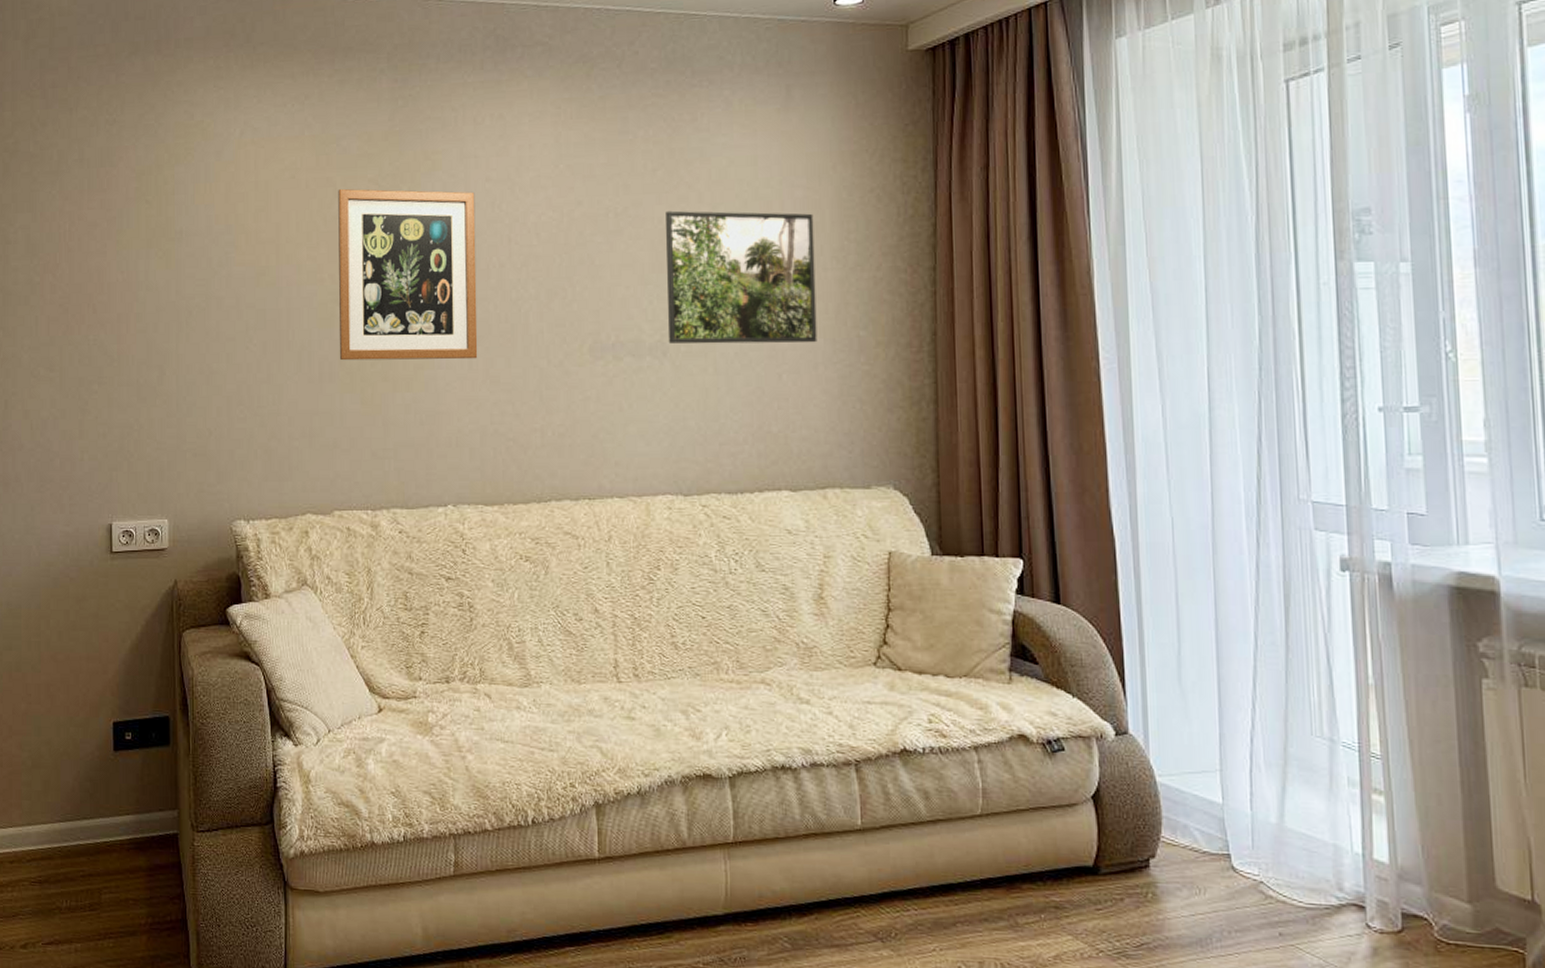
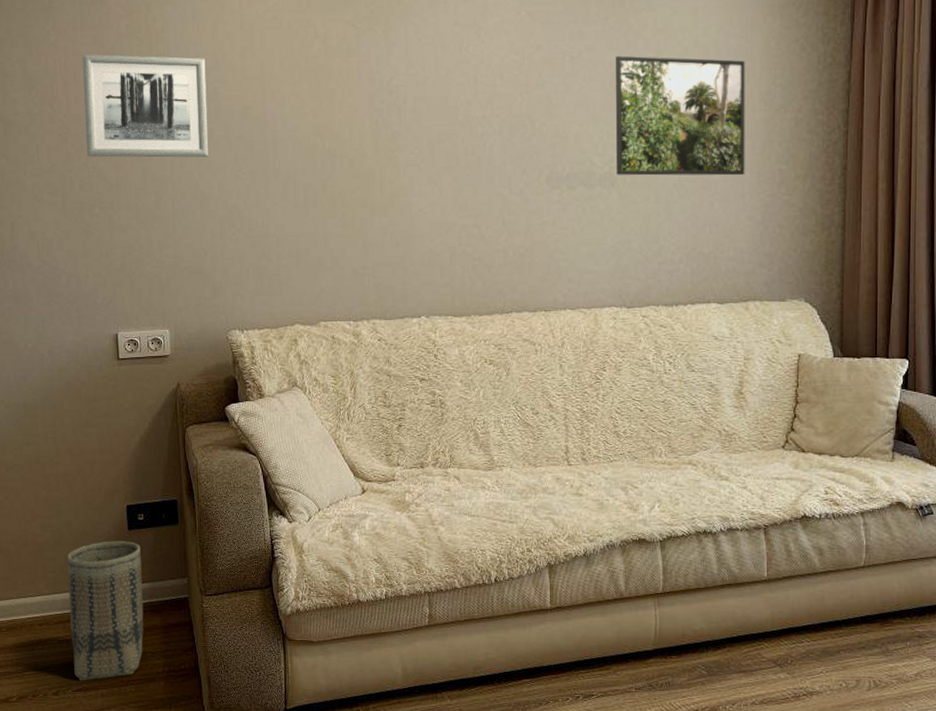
basket: none [45,763,127,932] -> present [67,541,144,681]
wall art: none [88,218,218,329] -> present [83,54,209,158]
wall art: present [338,188,478,361] -> none [318,29,448,188]

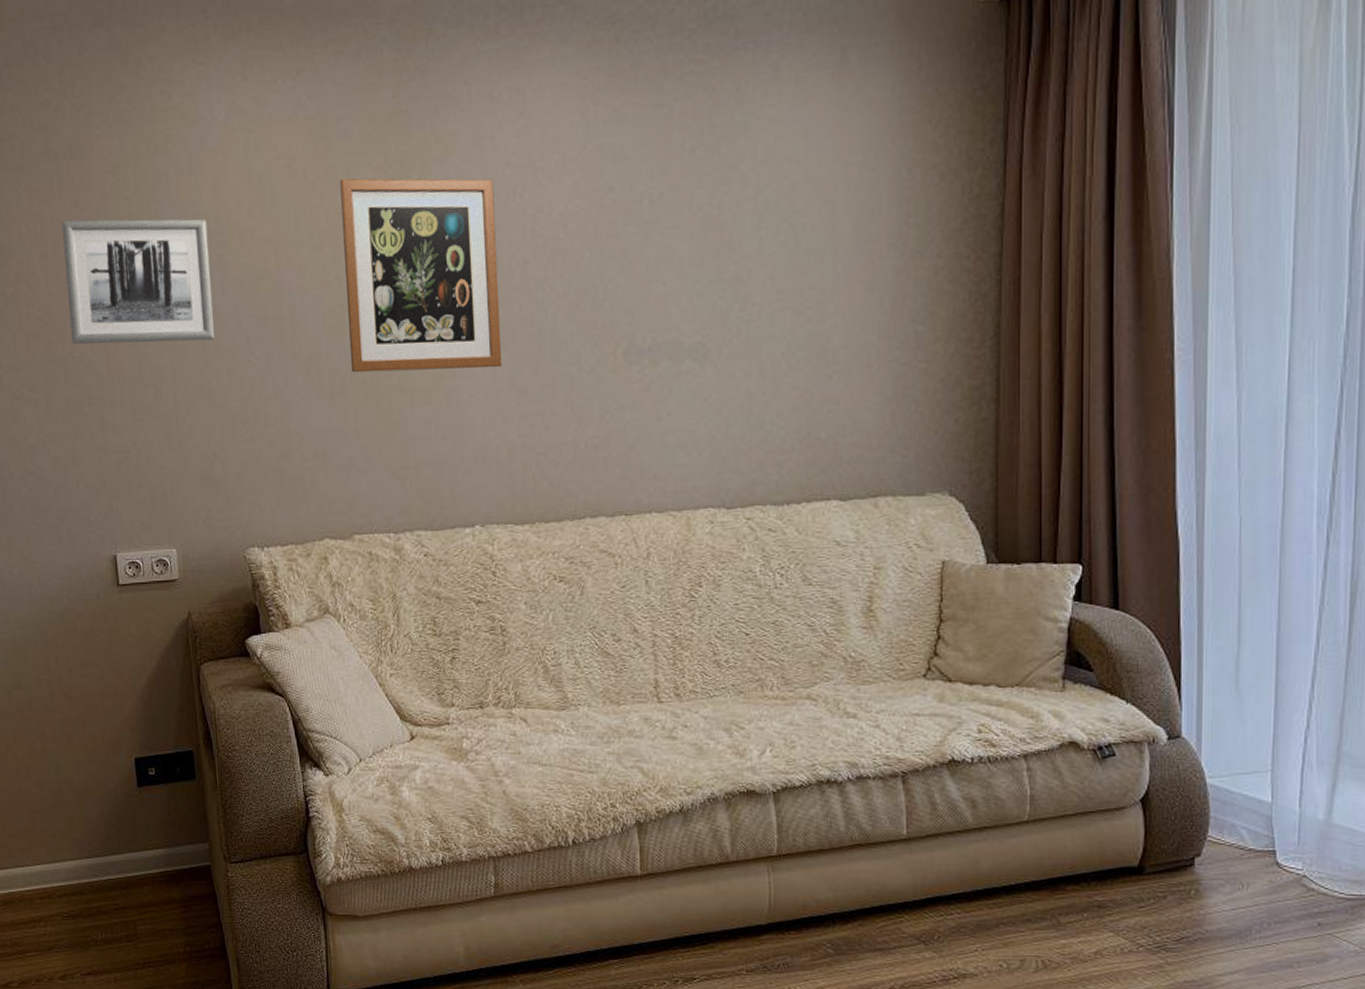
basket: present [67,541,144,681] -> none [68,800,161,963]
wall art: none [318,29,448,188] -> present [340,178,503,373]
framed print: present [616,55,745,176] -> none [706,194,871,345]

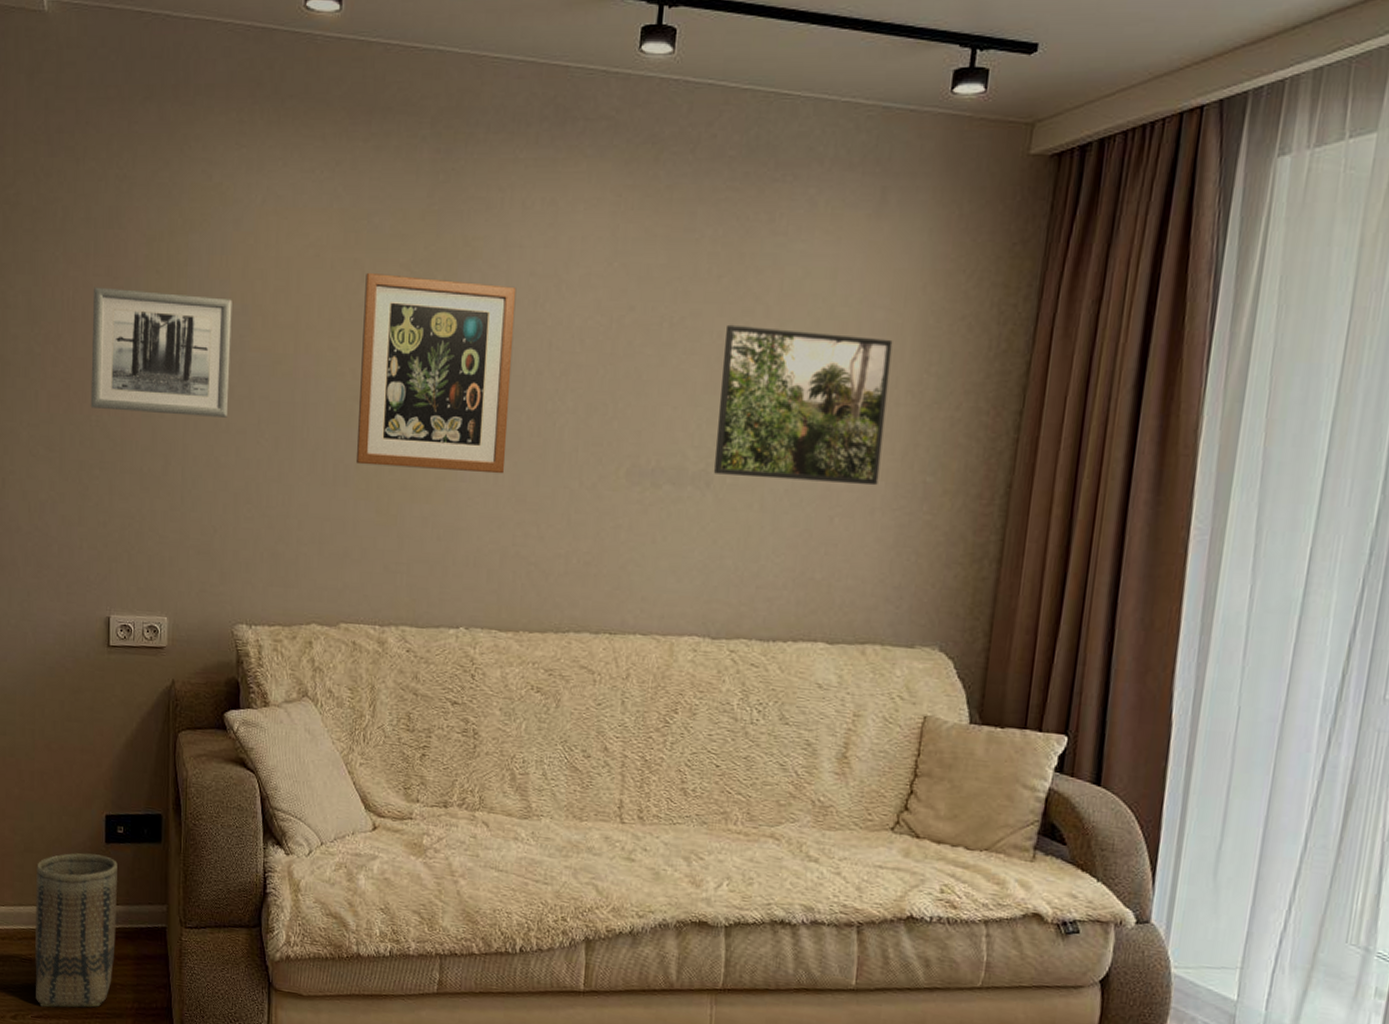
basket: none [68,800,161,963] -> present [35,853,118,1008]
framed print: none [706,194,871,345] -> present [714,324,893,486]

